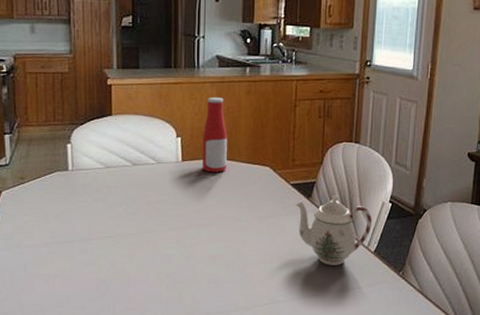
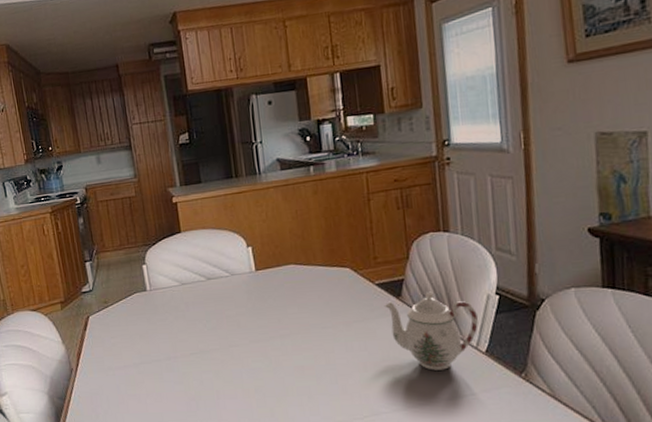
bottle: present [202,96,227,173] -> none [273,201,303,280]

